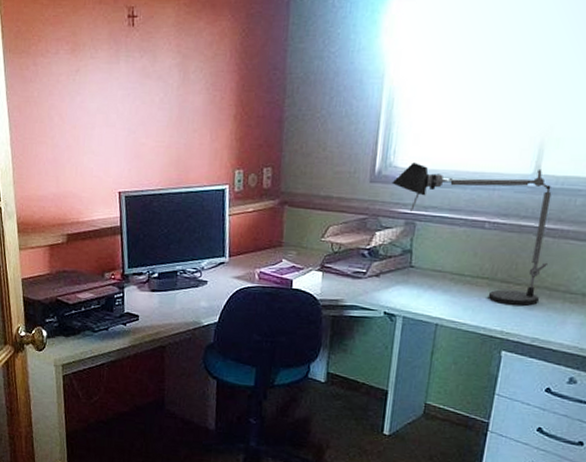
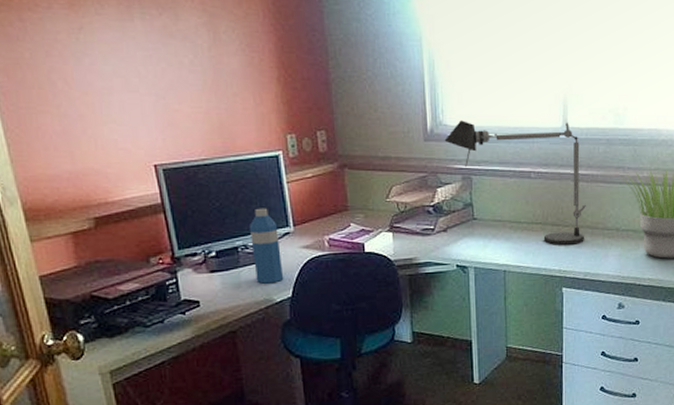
water bottle: none [189,237,215,308] -> present [250,208,284,284]

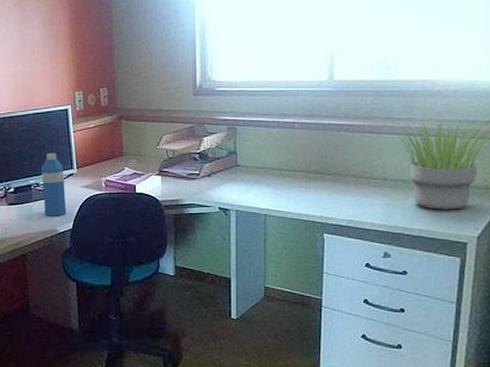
desk lamp: present [444,120,587,245] -> none [212,75,352,192]

